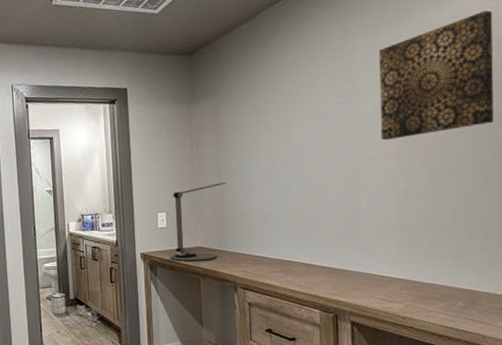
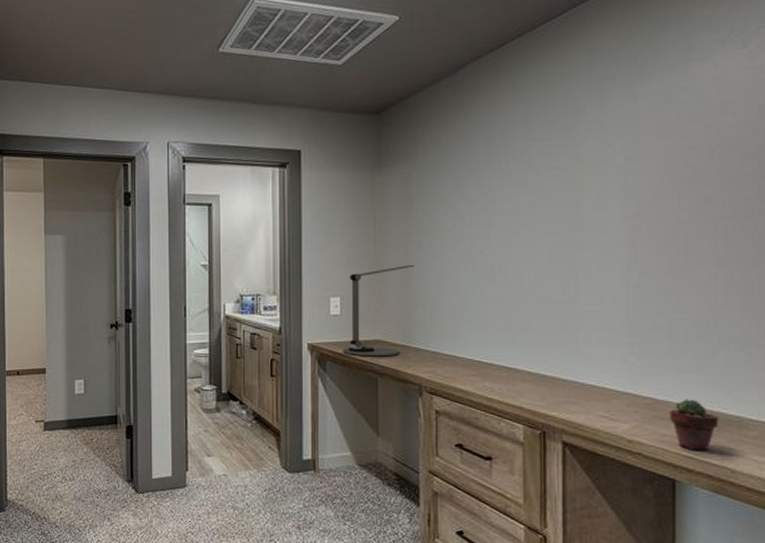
wall art: present [379,10,494,141] -> none [608,70,755,224]
potted succulent: none [434,281,472,322] -> present [669,399,719,451]

